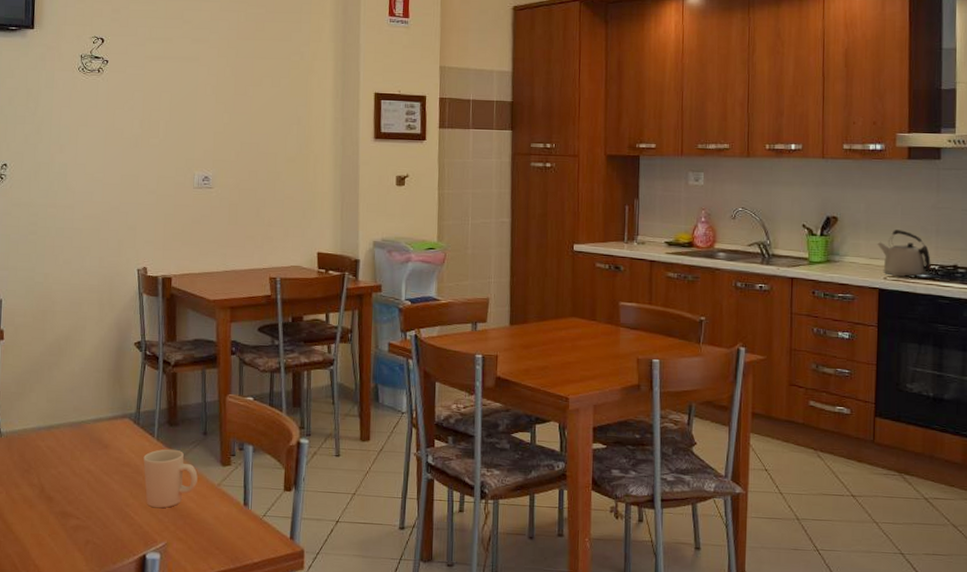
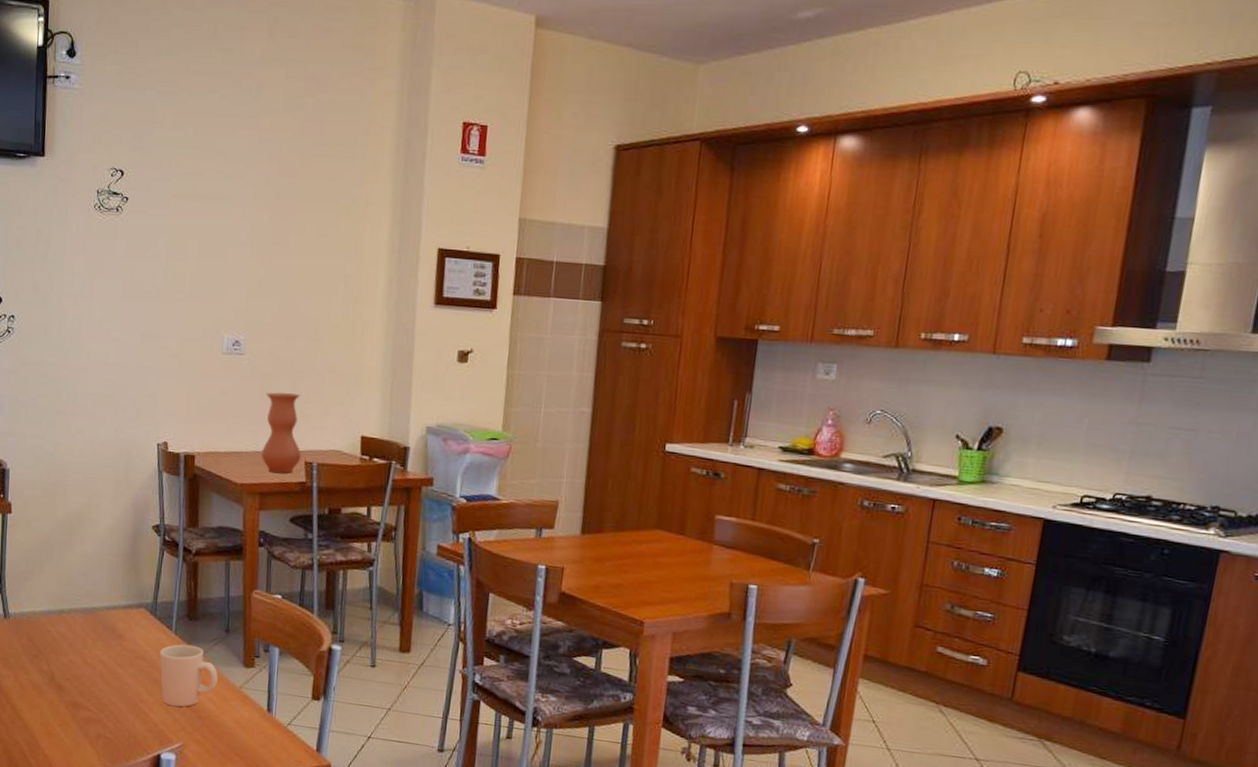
vase: none [230,219,266,289] -> present [261,392,302,474]
kettle: present [877,230,931,278] -> none [1050,448,1118,508]

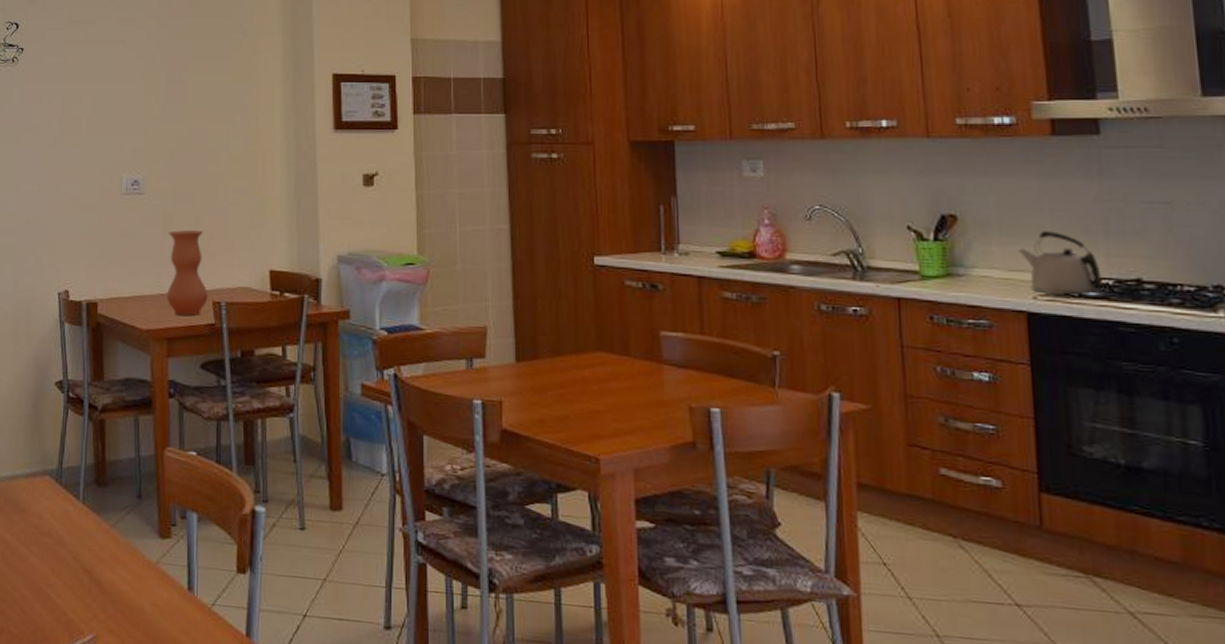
mug: present [159,644,218,707] -> none [67,515,132,591]
kettle: none [1050,448,1118,508] -> present [1018,231,1102,297]

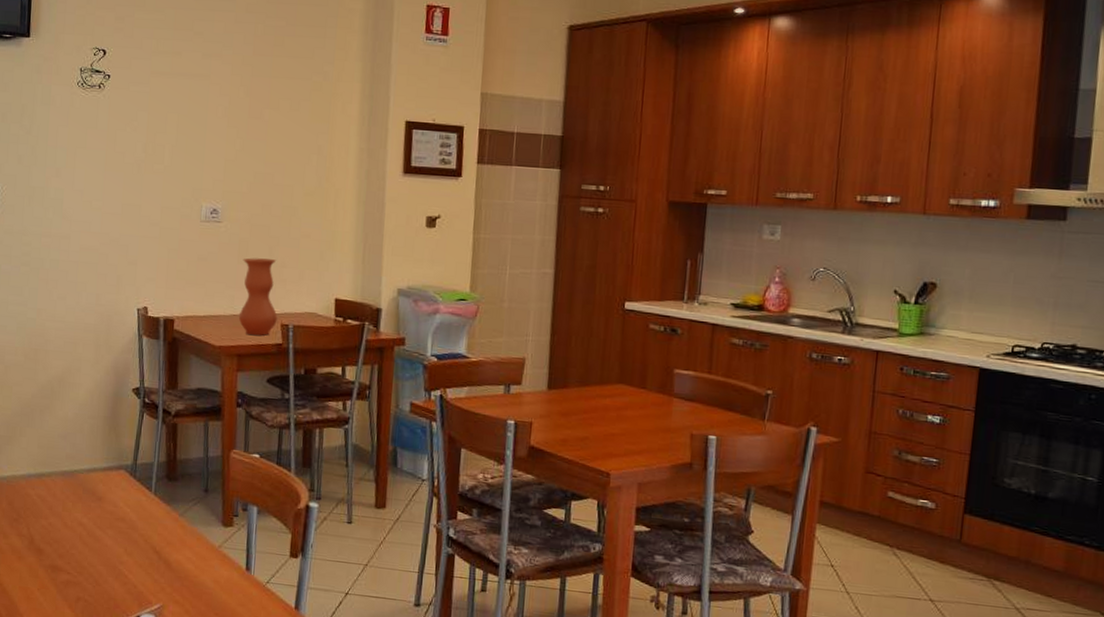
kettle: present [1018,231,1102,297] -> none [982,300,1045,357]

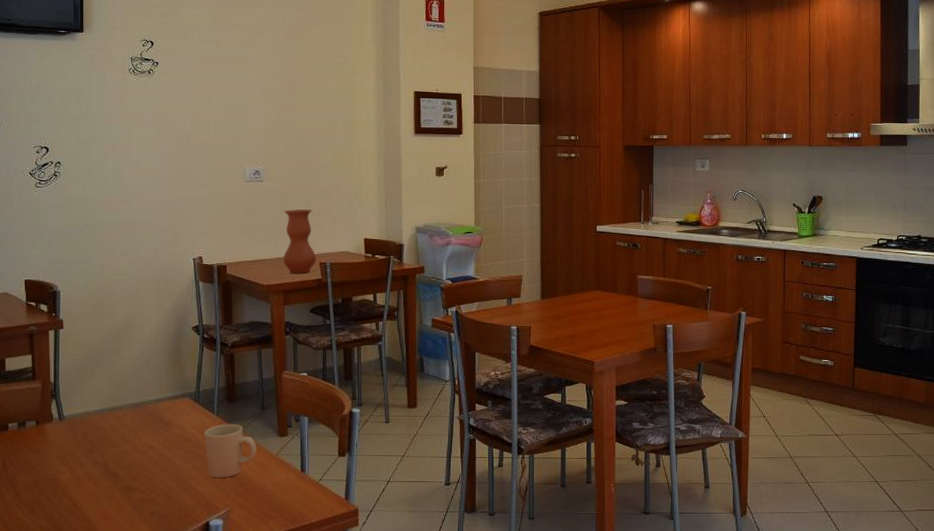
mug: none [139,505,197,568] -> present [204,423,257,479]

